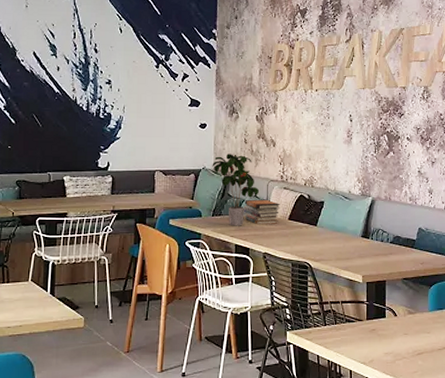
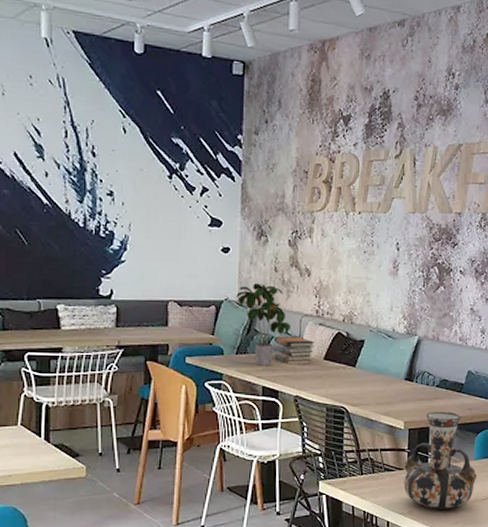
decorative vase: none [364,265,433,360] -> present [403,411,478,510]

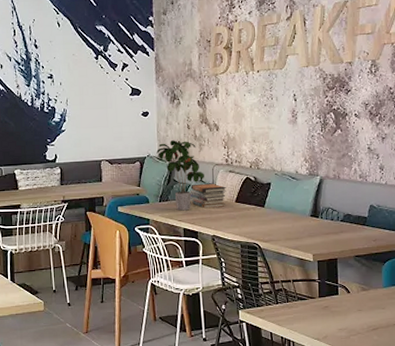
decorative vase: present [403,411,478,510] -> none [316,243,387,335]

